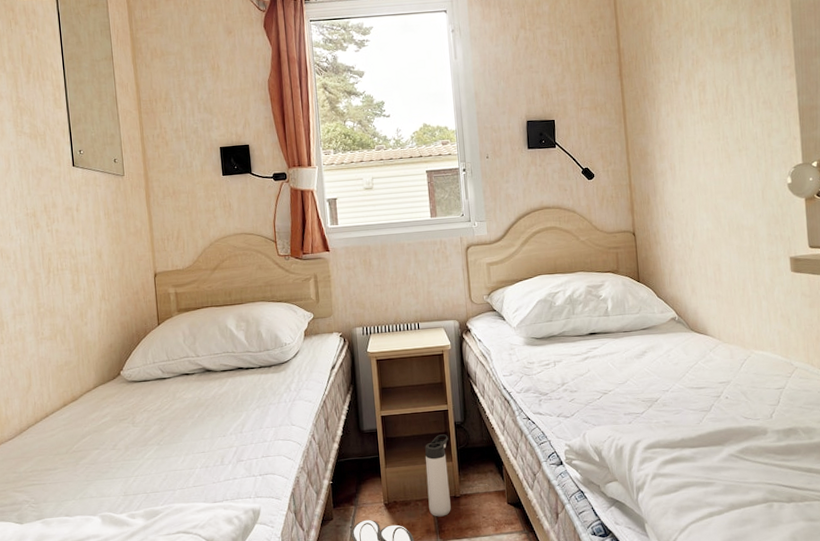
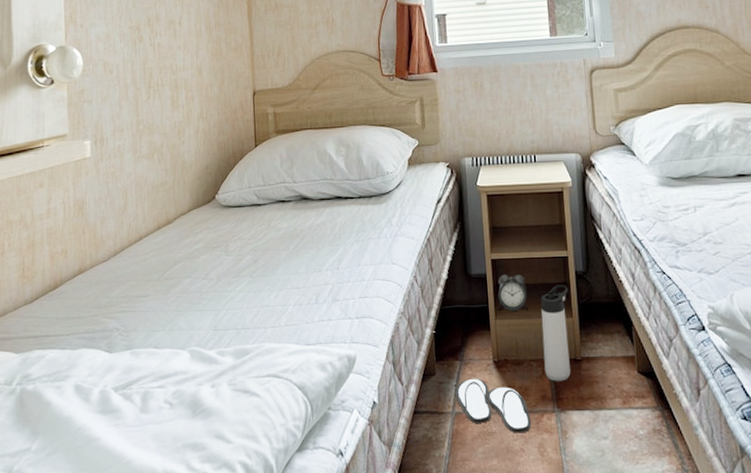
alarm clock: none [387,428,415,460] -> present [498,274,529,312]

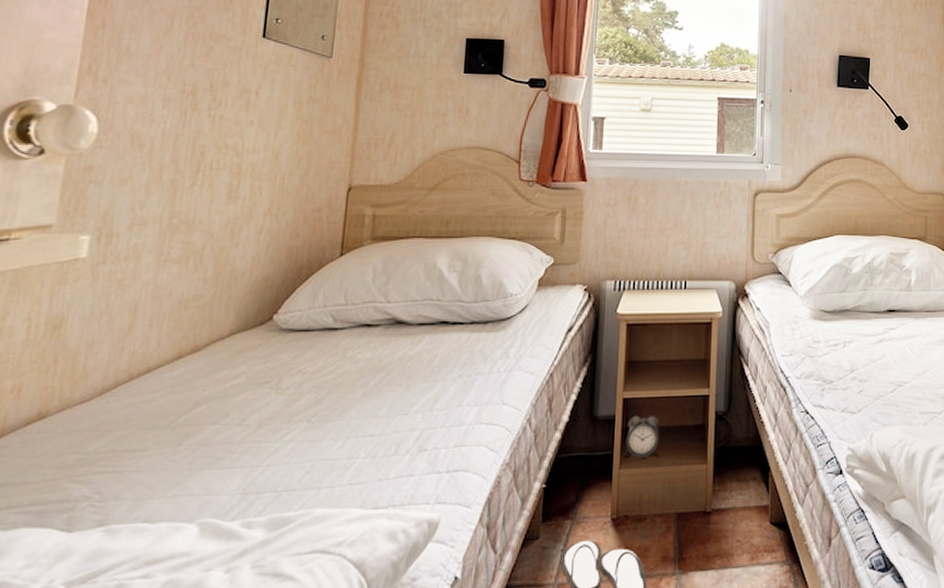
thermos bottle: present [541,285,571,382] -> none [669,427,705,539]

